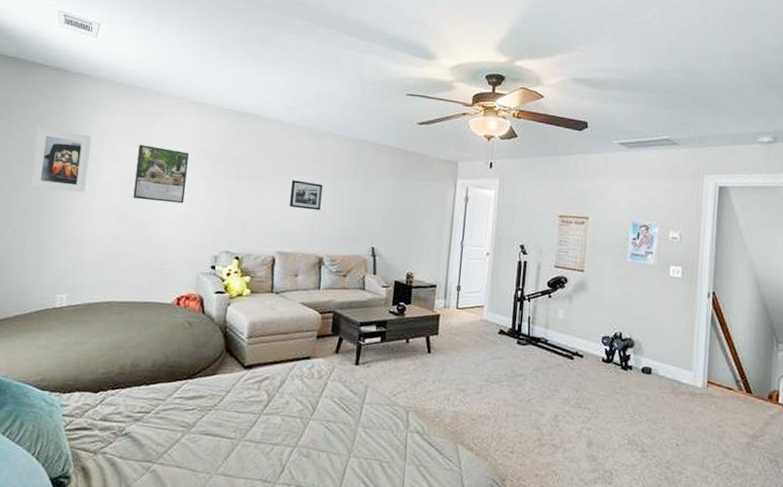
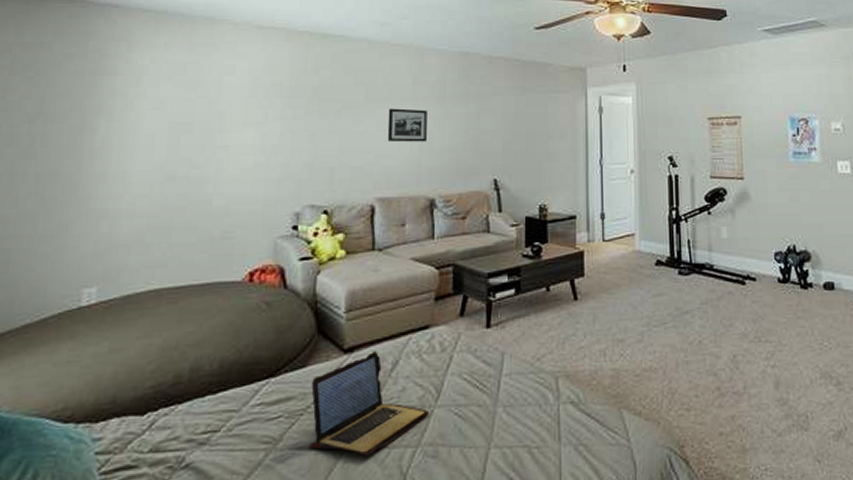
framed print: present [29,127,92,193] -> none [41,75,126,153]
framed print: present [133,145,189,204] -> none [184,84,256,153]
laptop: none [214,370,306,448] -> present [308,350,430,457]

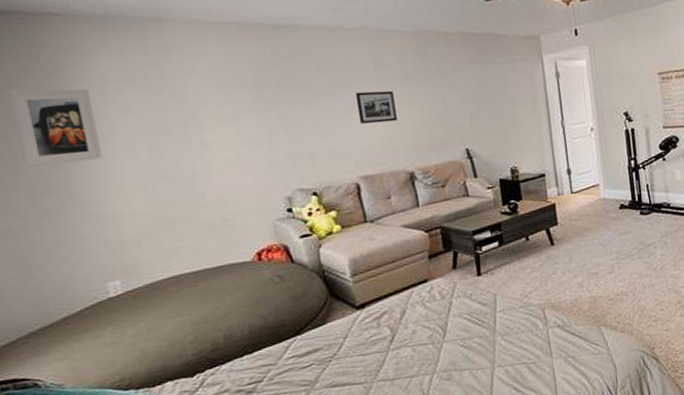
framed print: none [41,75,126,153] -> present [11,88,103,167]
laptop: present [308,350,430,457] -> none [333,304,440,386]

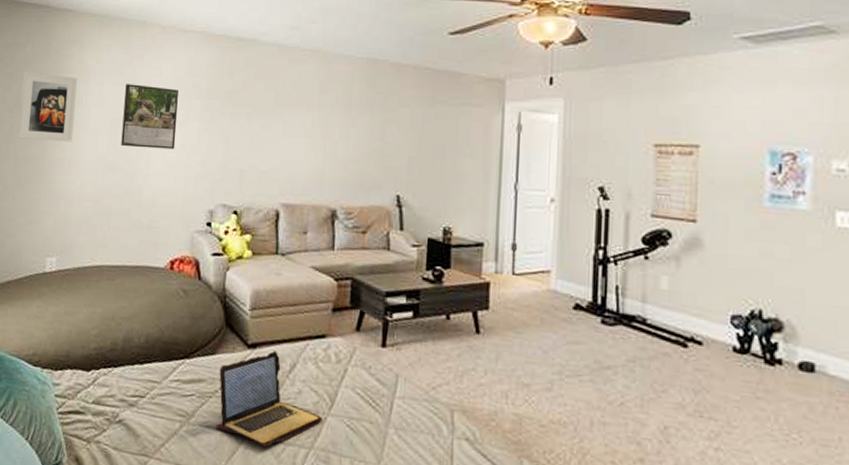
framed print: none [154,85,233,154] -> present [121,84,179,150]
laptop: none [333,304,440,386] -> present [215,350,324,448]
picture frame: present [355,90,397,124] -> none [293,115,333,151]

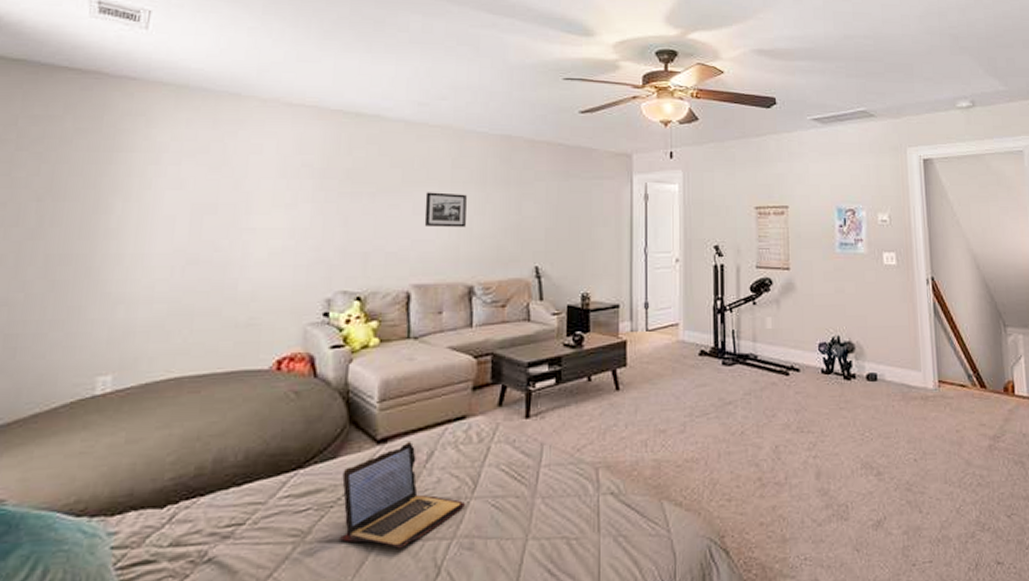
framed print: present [18,72,78,143] -> none [51,150,144,234]
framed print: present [121,84,179,150] -> none [207,163,285,235]
picture frame: none [293,115,333,151] -> present [424,192,467,227]

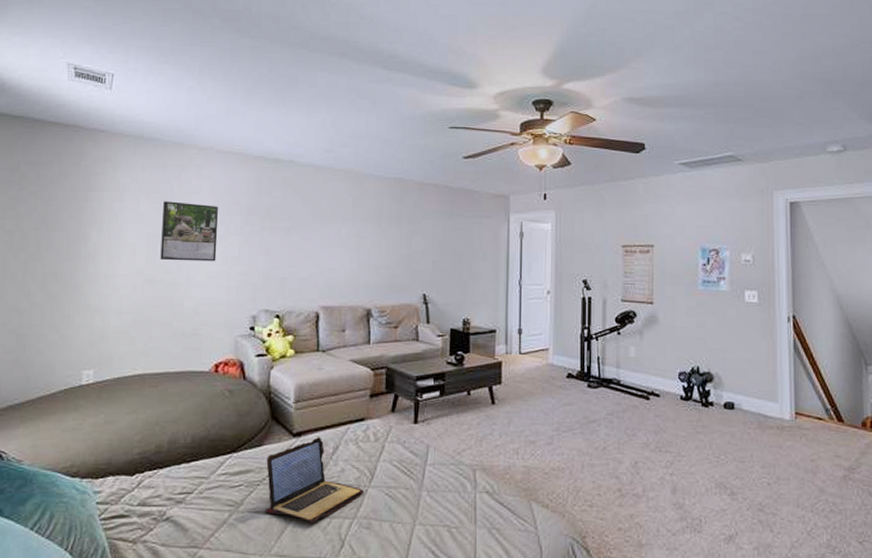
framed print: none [207,163,285,235] -> present [160,201,219,262]
picture frame: present [424,192,467,227] -> none [330,227,365,259]

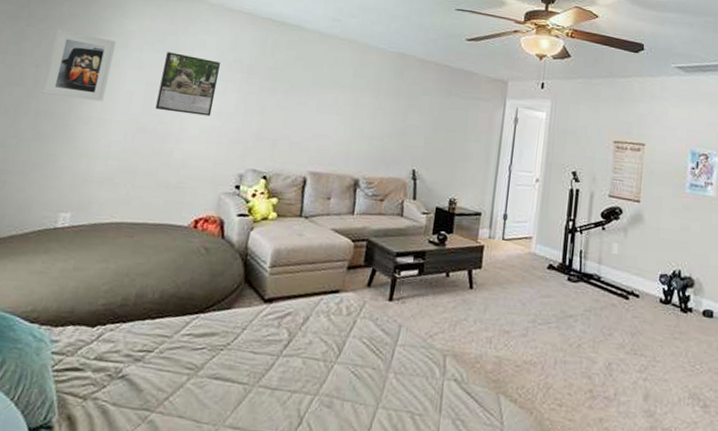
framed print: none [46,190,112,258] -> present [42,29,117,102]
laptop: present [264,436,365,523] -> none [224,304,331,396]

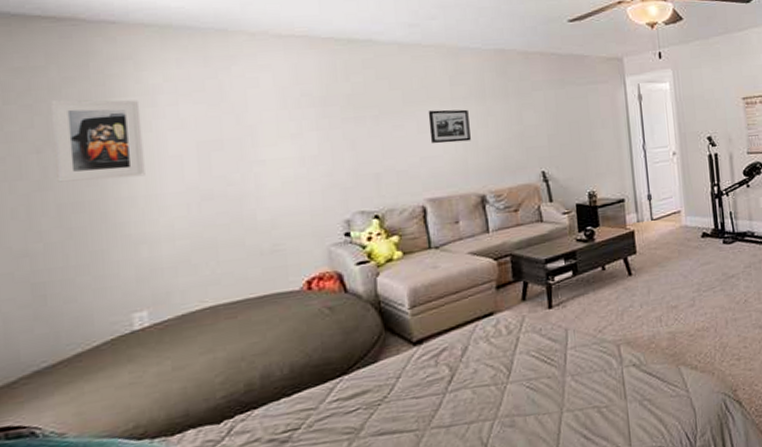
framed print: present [155,52,220,117] -> none [212,99,291,171]
picture frame: none [325,94,363,128] -> present [428,109,471,144]

